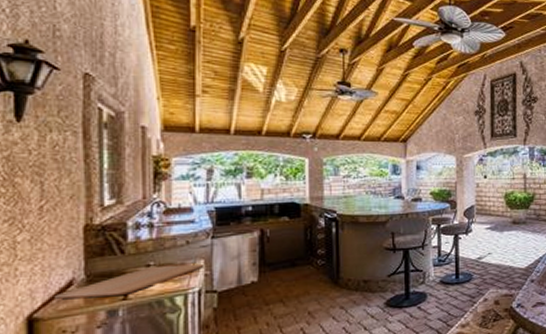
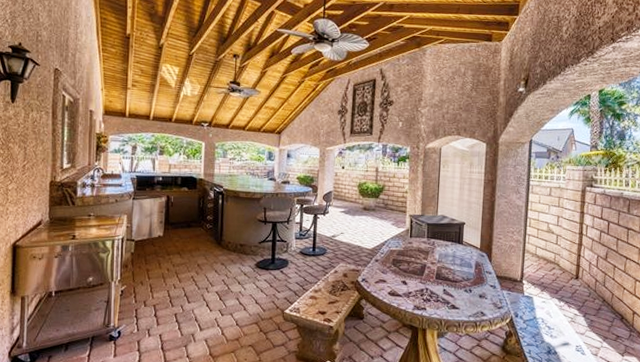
chopping board: present [55,263,205,300] -> none [30,216,127,236]

